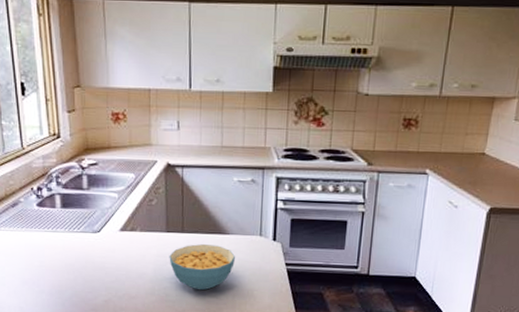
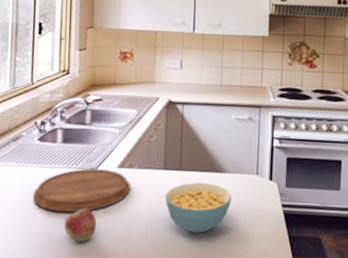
cutting board: none [38,232,135,273] -> present [32,168,131,213]
fruit: none [72,269,104,299] -> present [64,209,97,242]

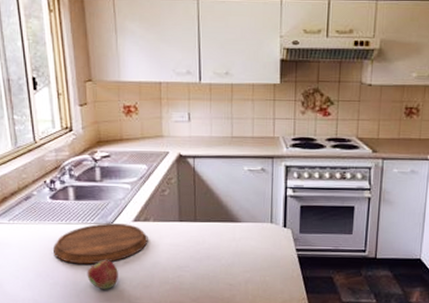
cereal bowl: present [165,182,231,234] -> none [182,232,247,278]

